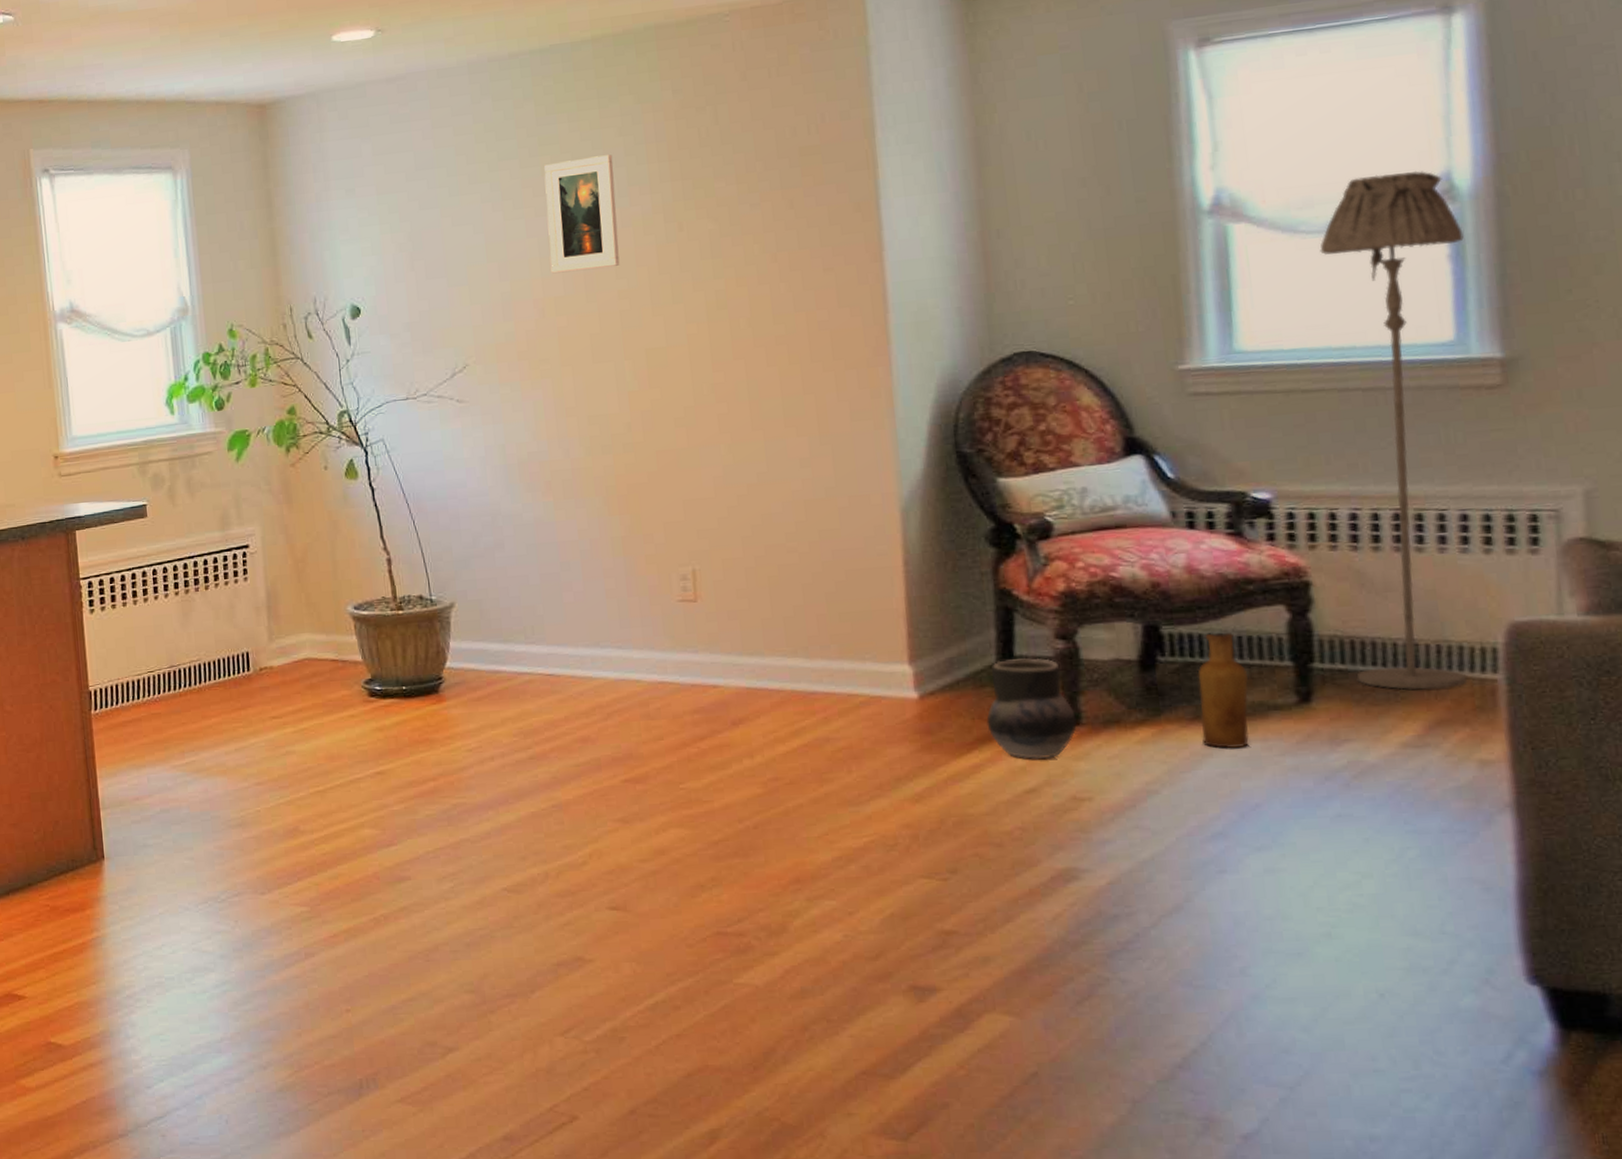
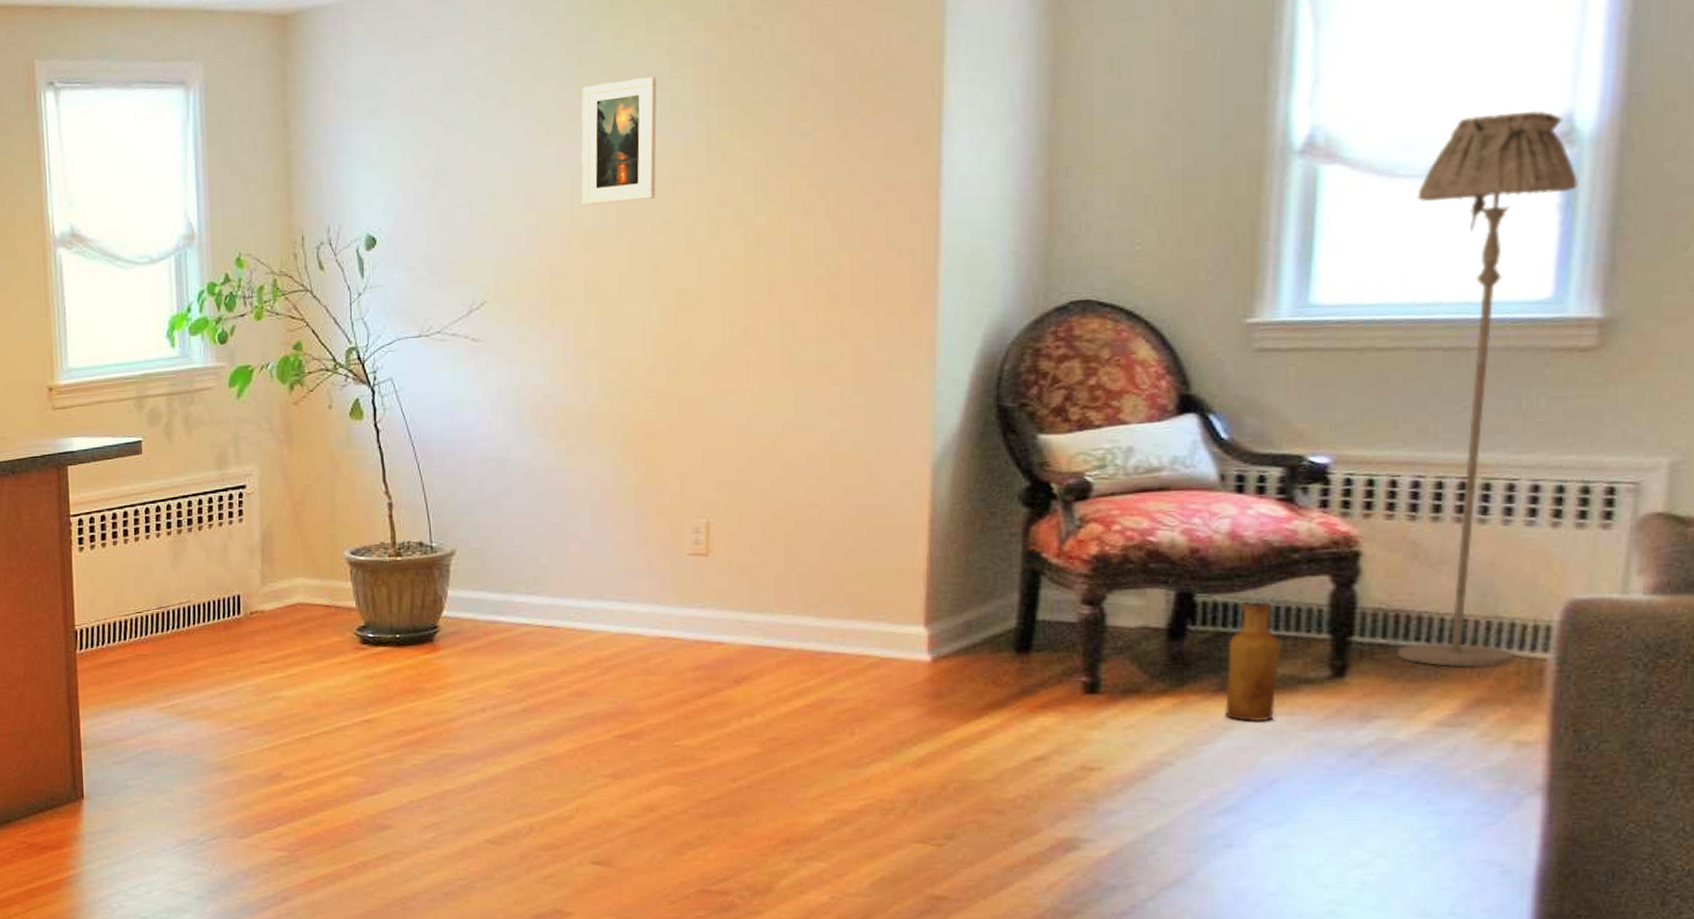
ceramic jug: present [986,658,1077,760] -> none [1000,623,1094,728]

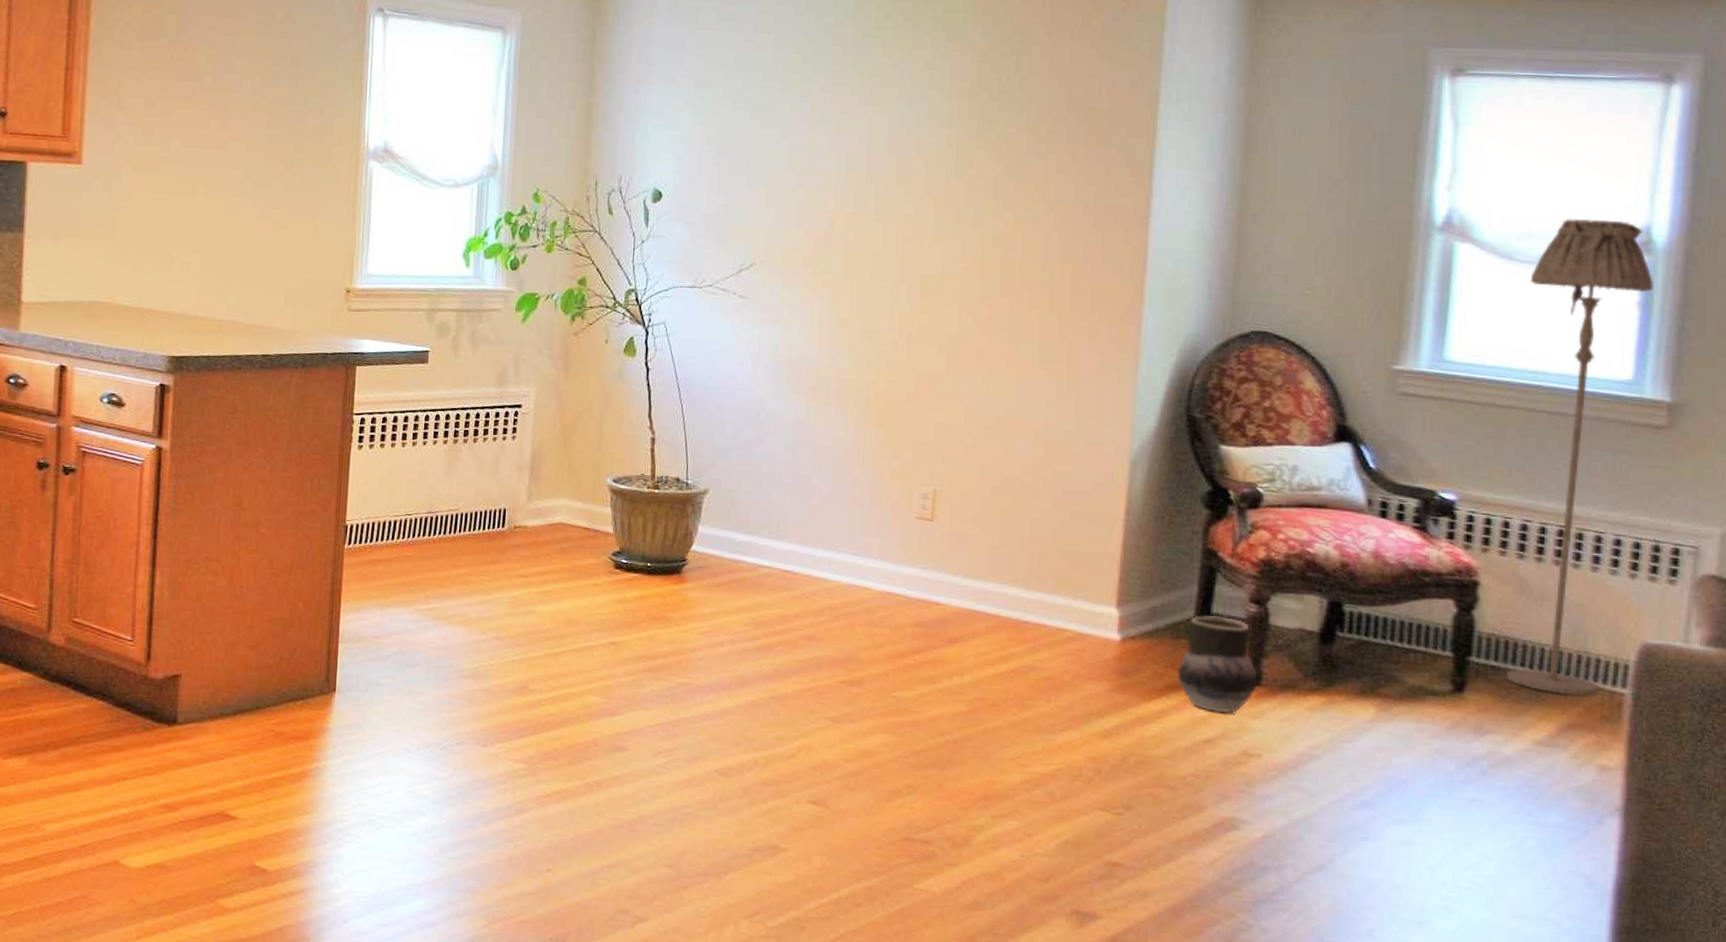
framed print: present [581,77,657,206] -> none [845,84,918,192]
ceramic jug: none [1000,623,1094,728] -> present [1178,615,1257,714]
vase: present [1225,602,1281,721] -> none [1365,616,1412,726]

